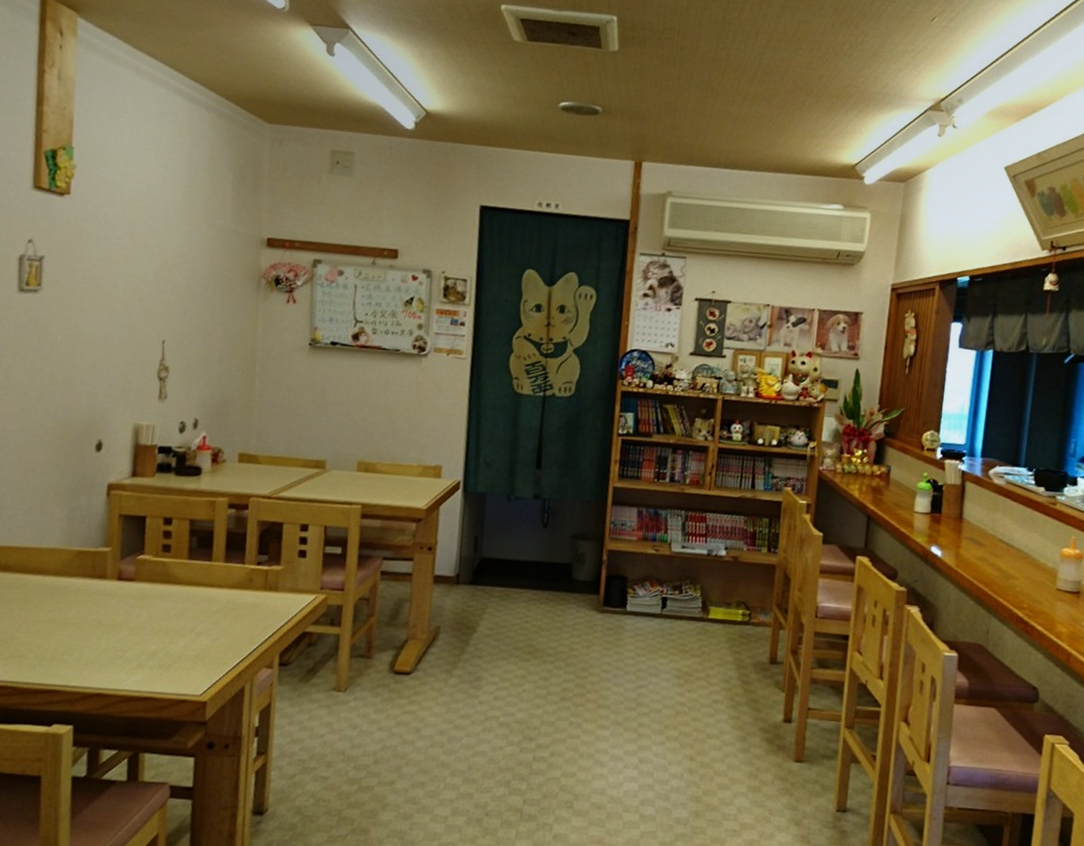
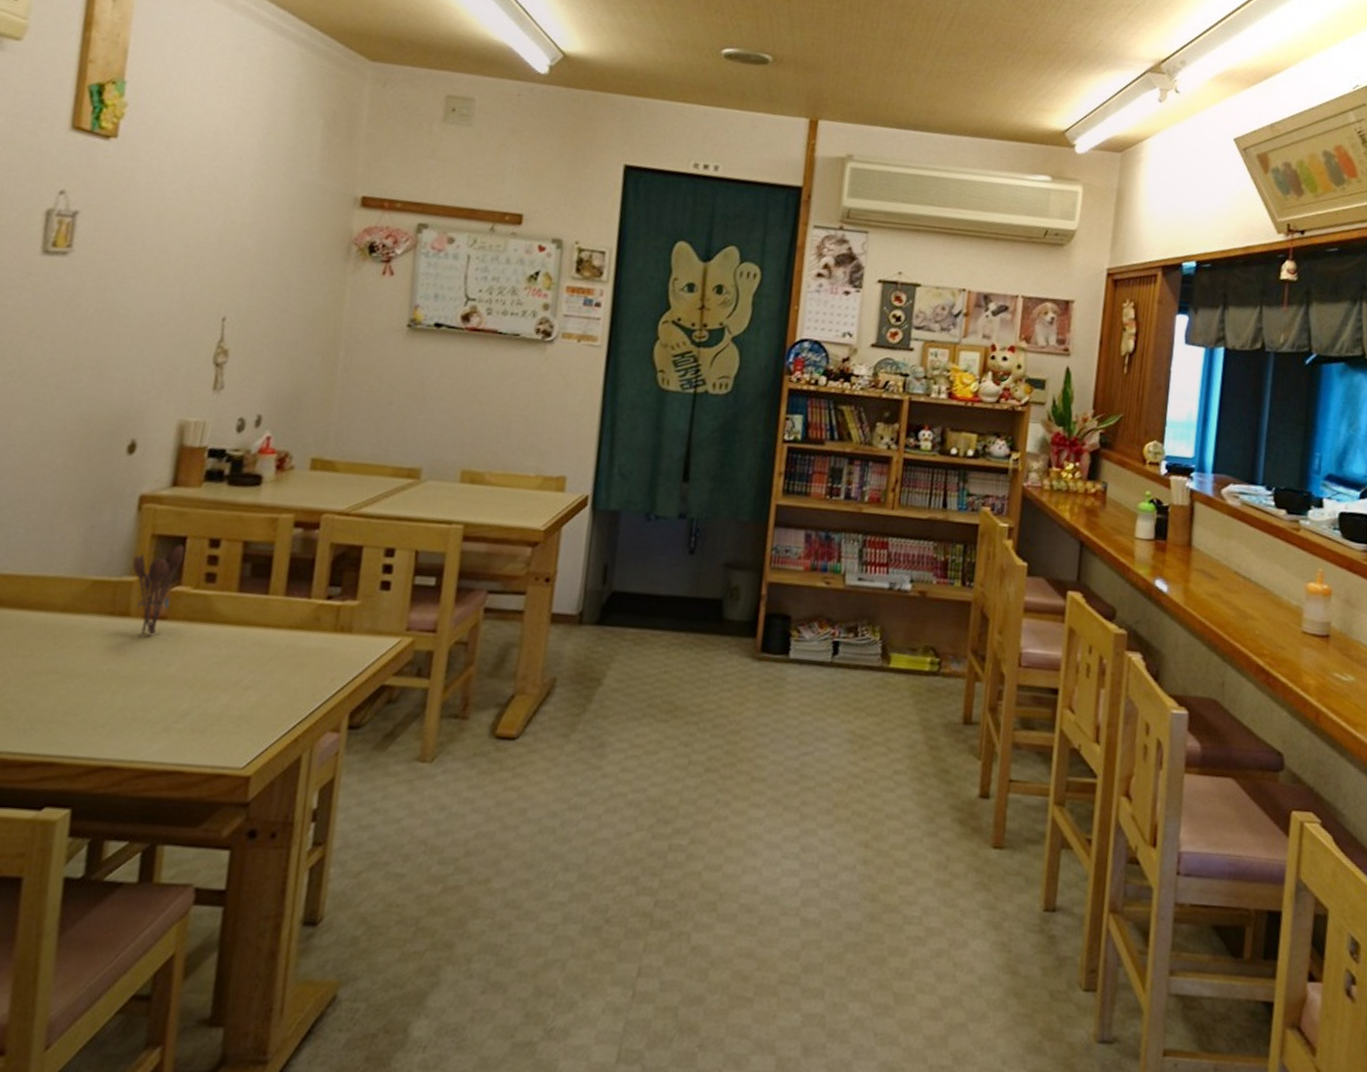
utensil holder: none [106,522,145,593] -> present [132,544,185,635]

